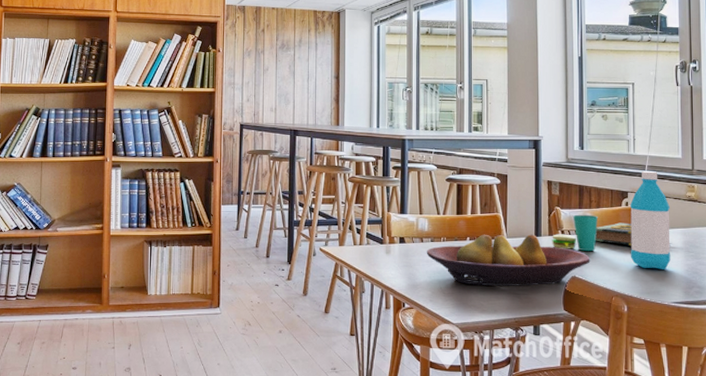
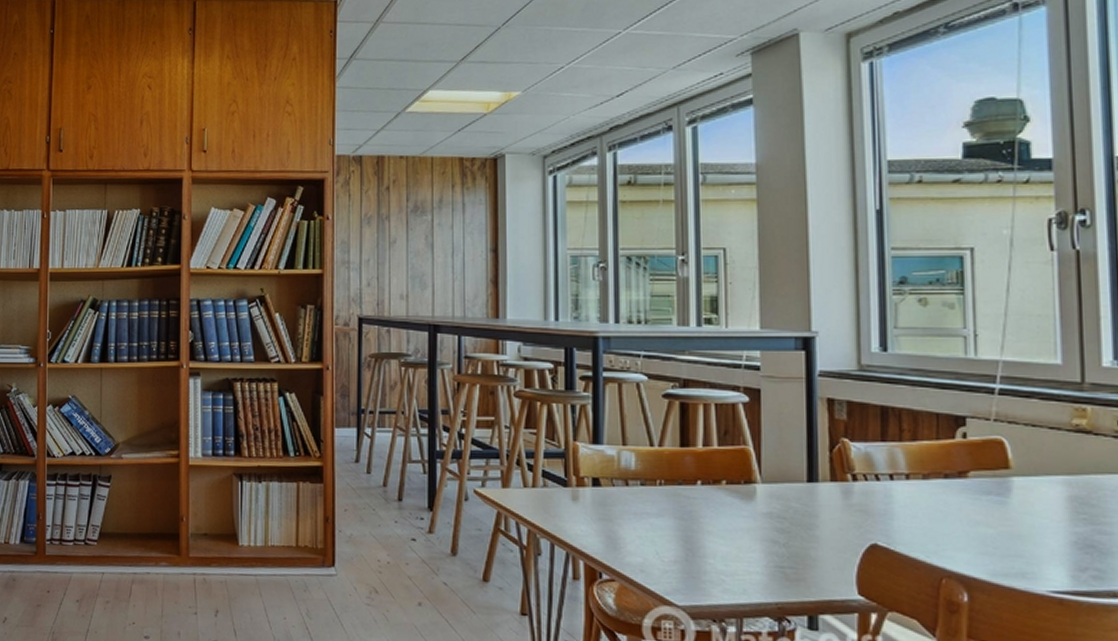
fruit bowl: present [426,234,590,287] -> none [633,476,902,556]
cup: present [552,214,599,252] -> none [836,450,915,508]
book: present [595,222,632,247] -> none [909,464,975,502]
water bottle: present [630,171,671,269] -> none [970,385,1045,539]

